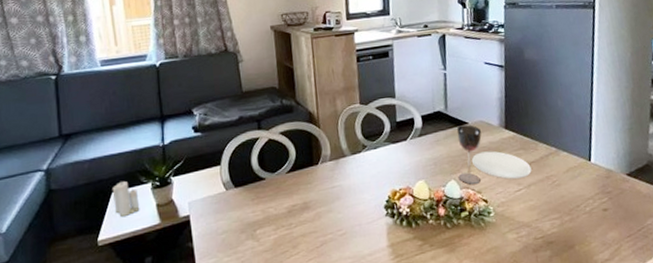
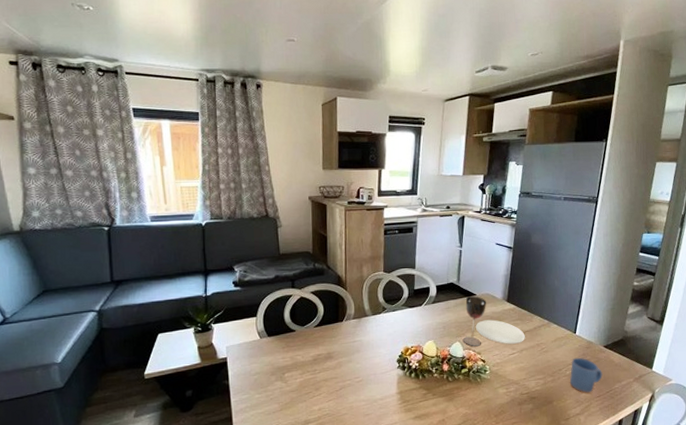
candle: present [112,181,140,217] -> none [158,324,183,355]
mug: none [590,189,631,233] -> present [569,357,603,393]

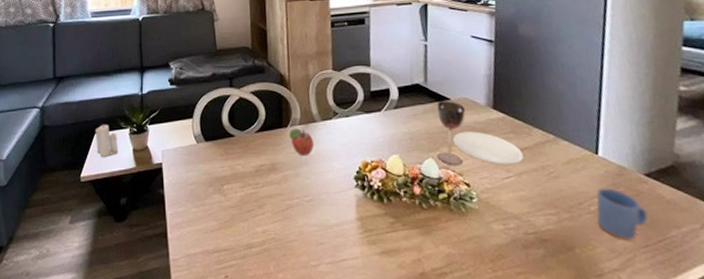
candle: none [158,324,183,355] -> present [95,124,118,157]
fruit: none [344,322,366,345] -> present [289,128,315,155]

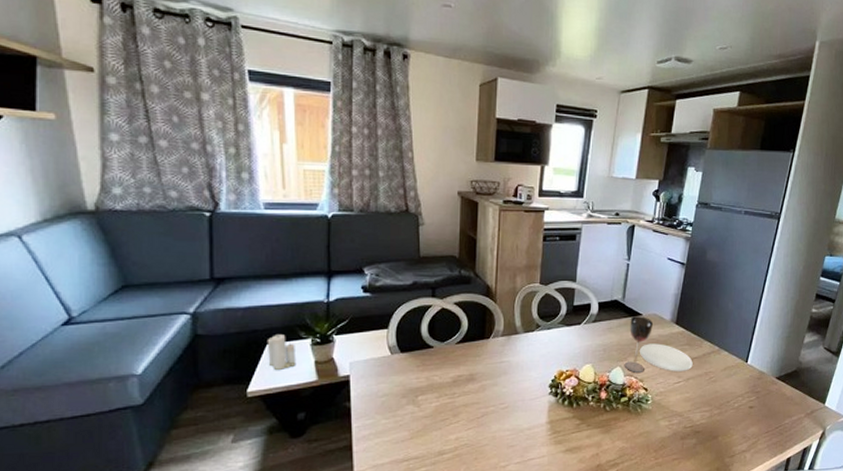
fruit: present [289,128,315,155] -> none [490,340,515,366]
mug: present [596,188,649,239] -> none [737,389,773,428]

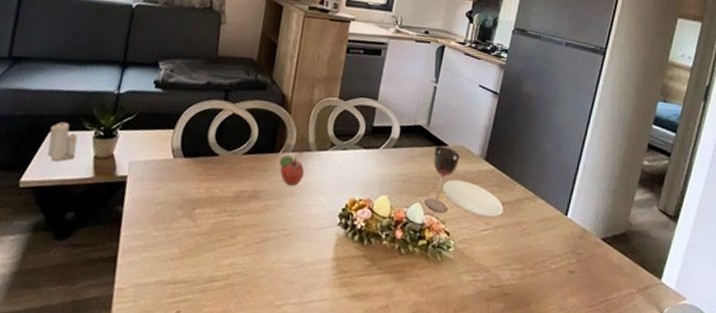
fruit: none [490,340,515,366] -> present [278,155,305,186]

